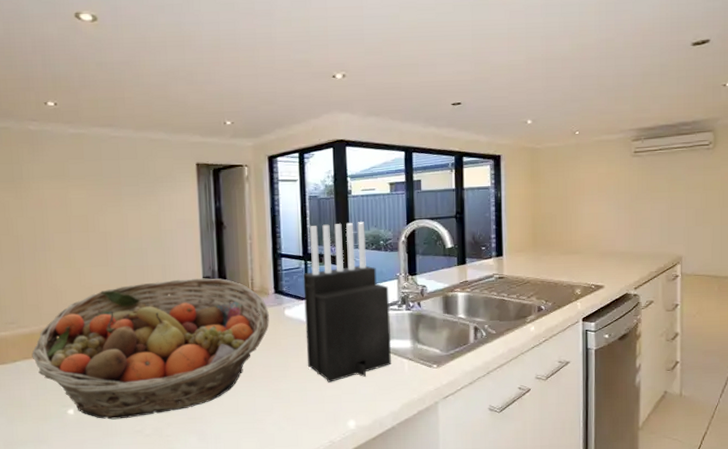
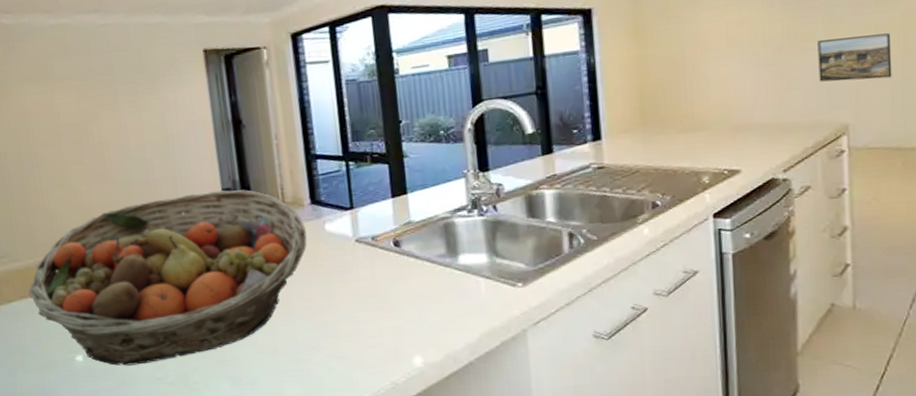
knife block: present [303,222,392,383] -> none [345,108,464,311]
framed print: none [662,191,714,224] -> present [817,33,892,82]

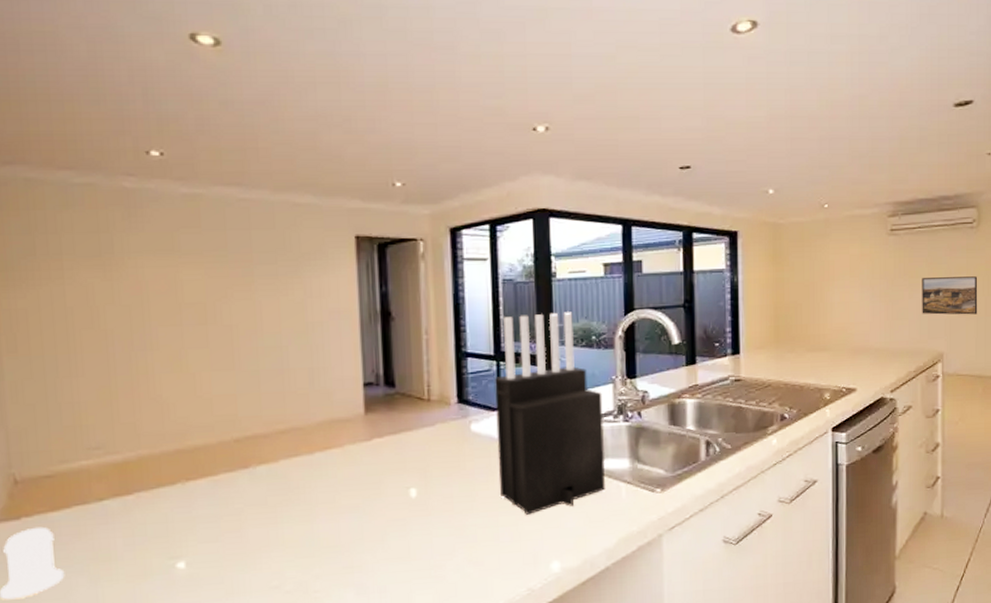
fruit basket: present [28,190,307,366] -> none [125,384,451,574]
knife block: none [345,108,464,311] -> present [495,312,606,515]

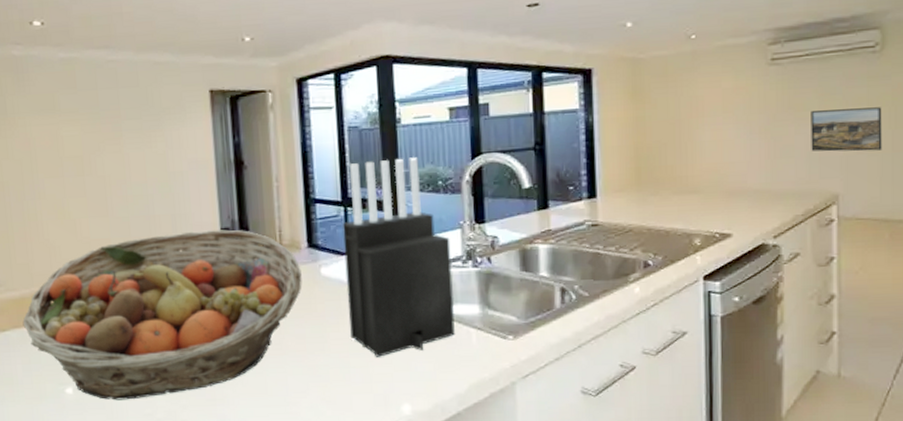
fruit basket: none [125,384,451,574] -> present [22,229,302,401]

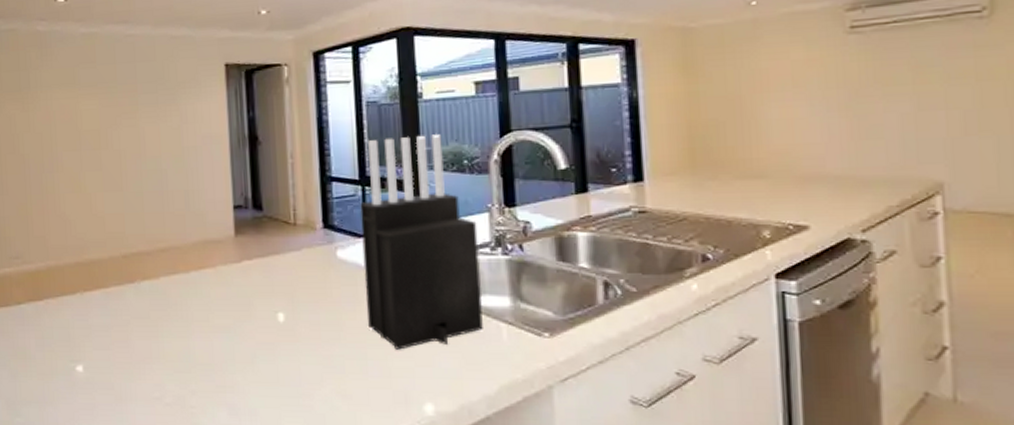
fruit basket: present [22,229,302,401] -> none [37,207,317,382]
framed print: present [811,107,882,152] -> none [903,81,998,133]

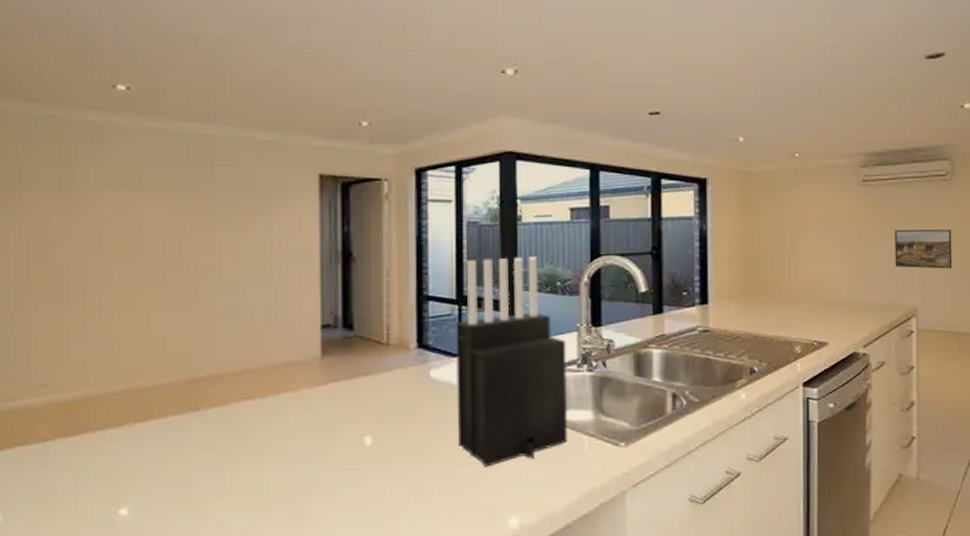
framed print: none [903,81,998,133] -> present [895,230,952,269]

